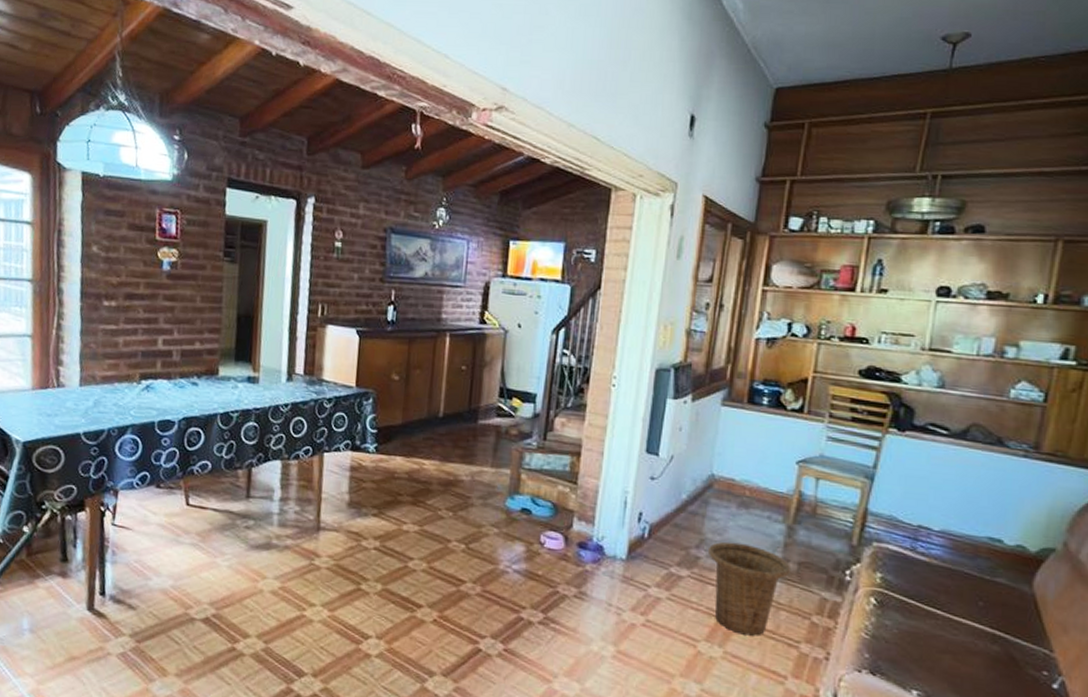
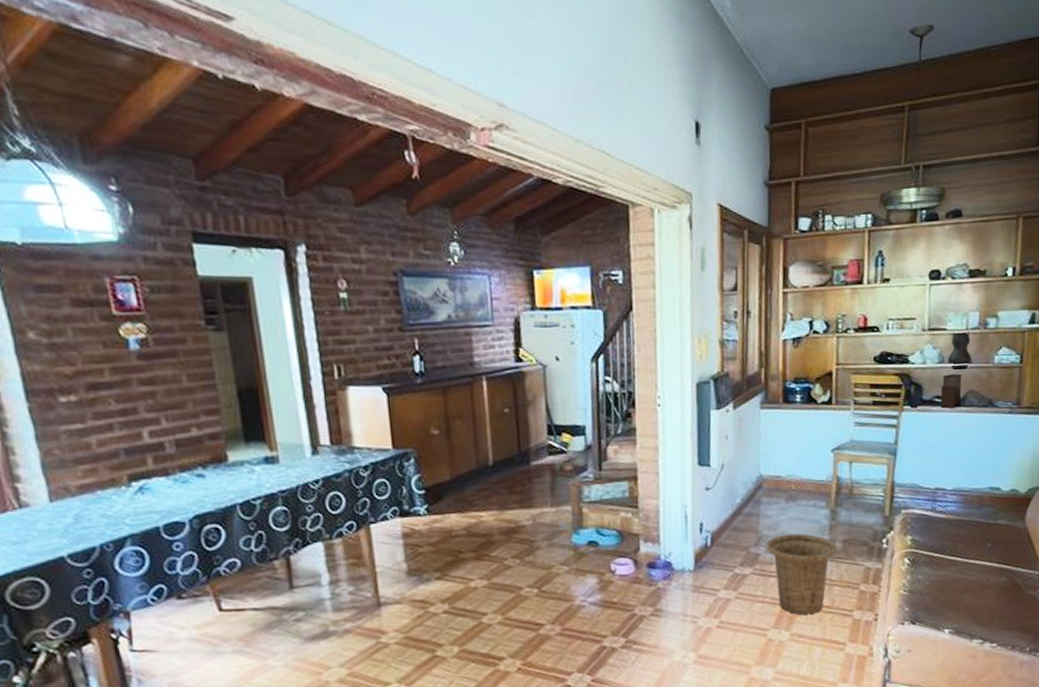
decorative box: none [934,401,966,441] -> present [940,373,962,409]
vase: none [949,355,981,400] -> present [947,331,972,371]

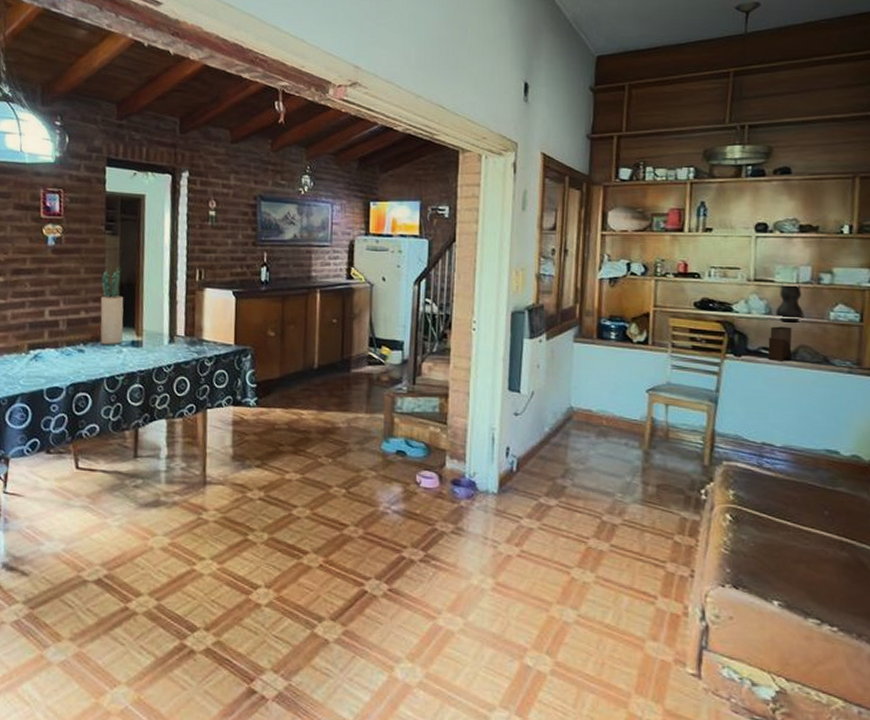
vase: none [212,368,253,466] -> present [100,265,124,345]
basket: present [765,533,839,615] -> none [572,470,651,559]

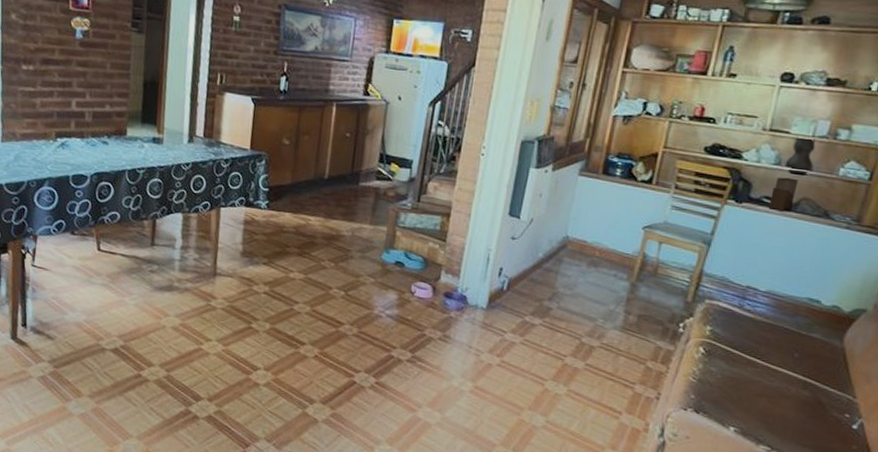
vase: present [100,265,124,345] -> none [123,63,147,141]

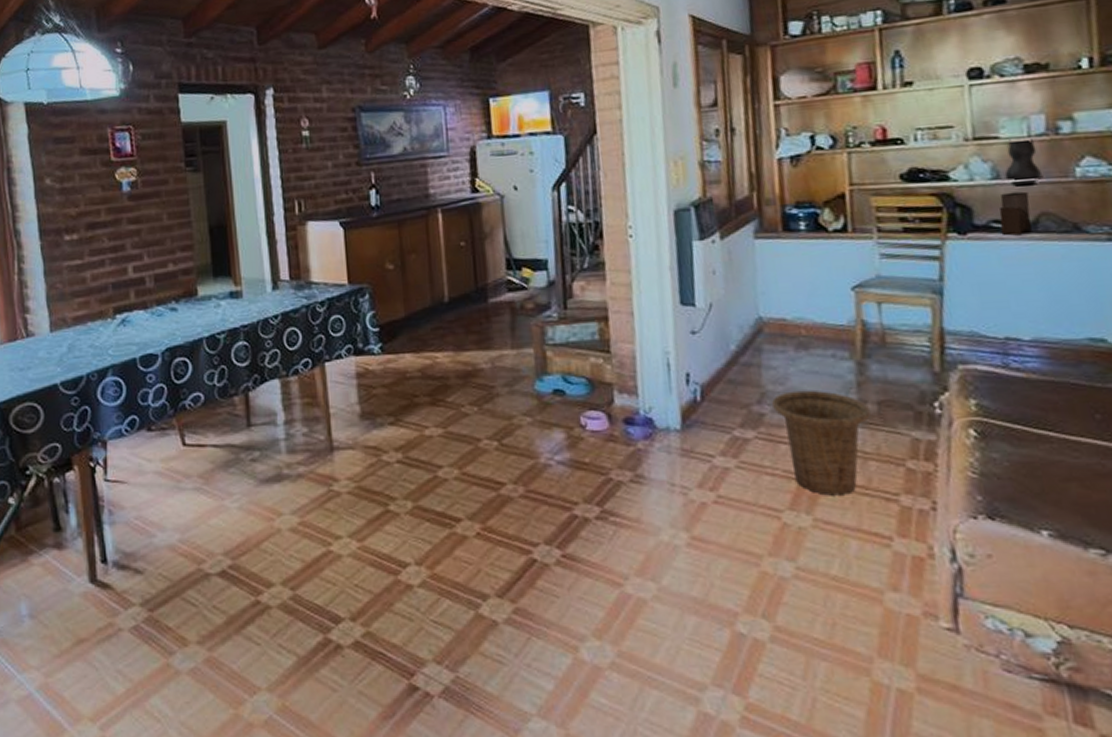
basket: none [558,295,632,377] -> present [771,390,872,496]

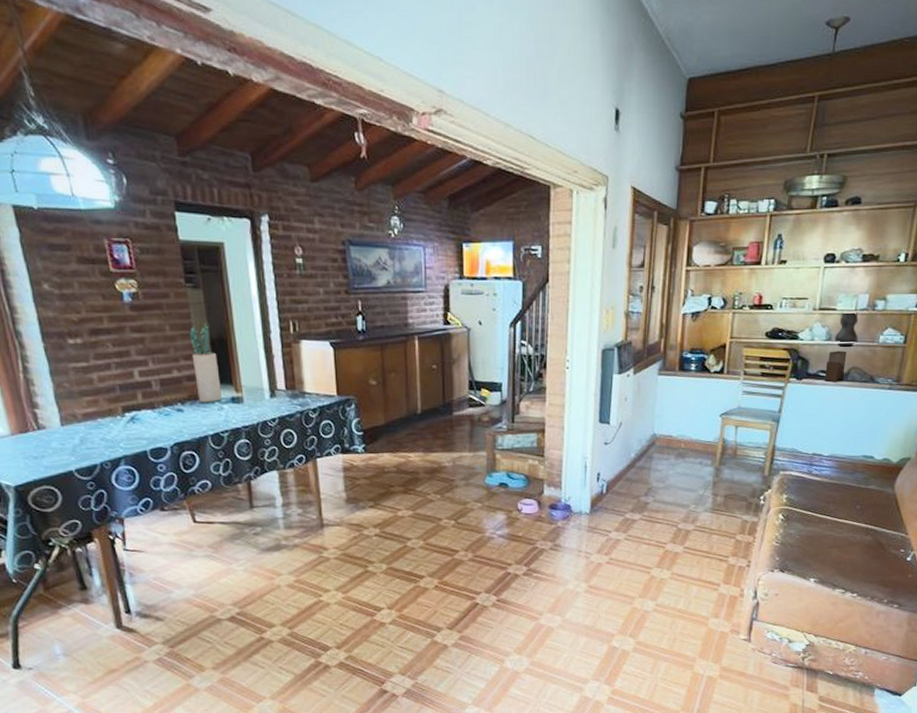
vase: none [188,206,219,300] -> present [190,320,222,403]
basket: present [771,390,872,496] -> none [654,486,720,558]

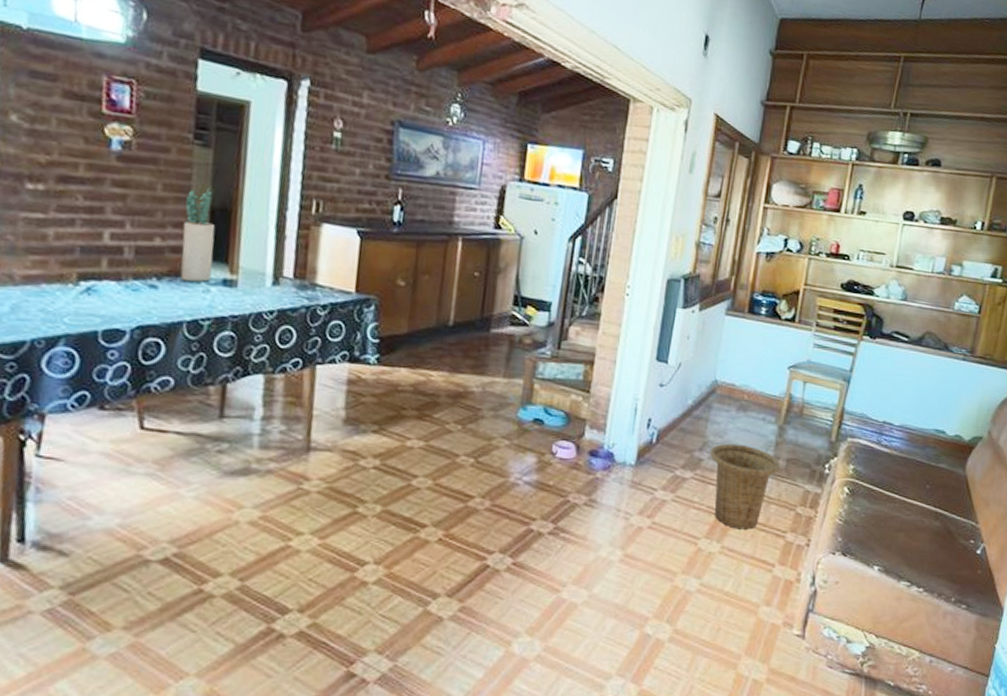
basket: none [654,486,720,558] -> present [709,443,781,530]
decorative box: present [824,351,847,383] -> none [898,312,922,347]
vase: present [834,311,858,348] -> none [910,272,935,311]

